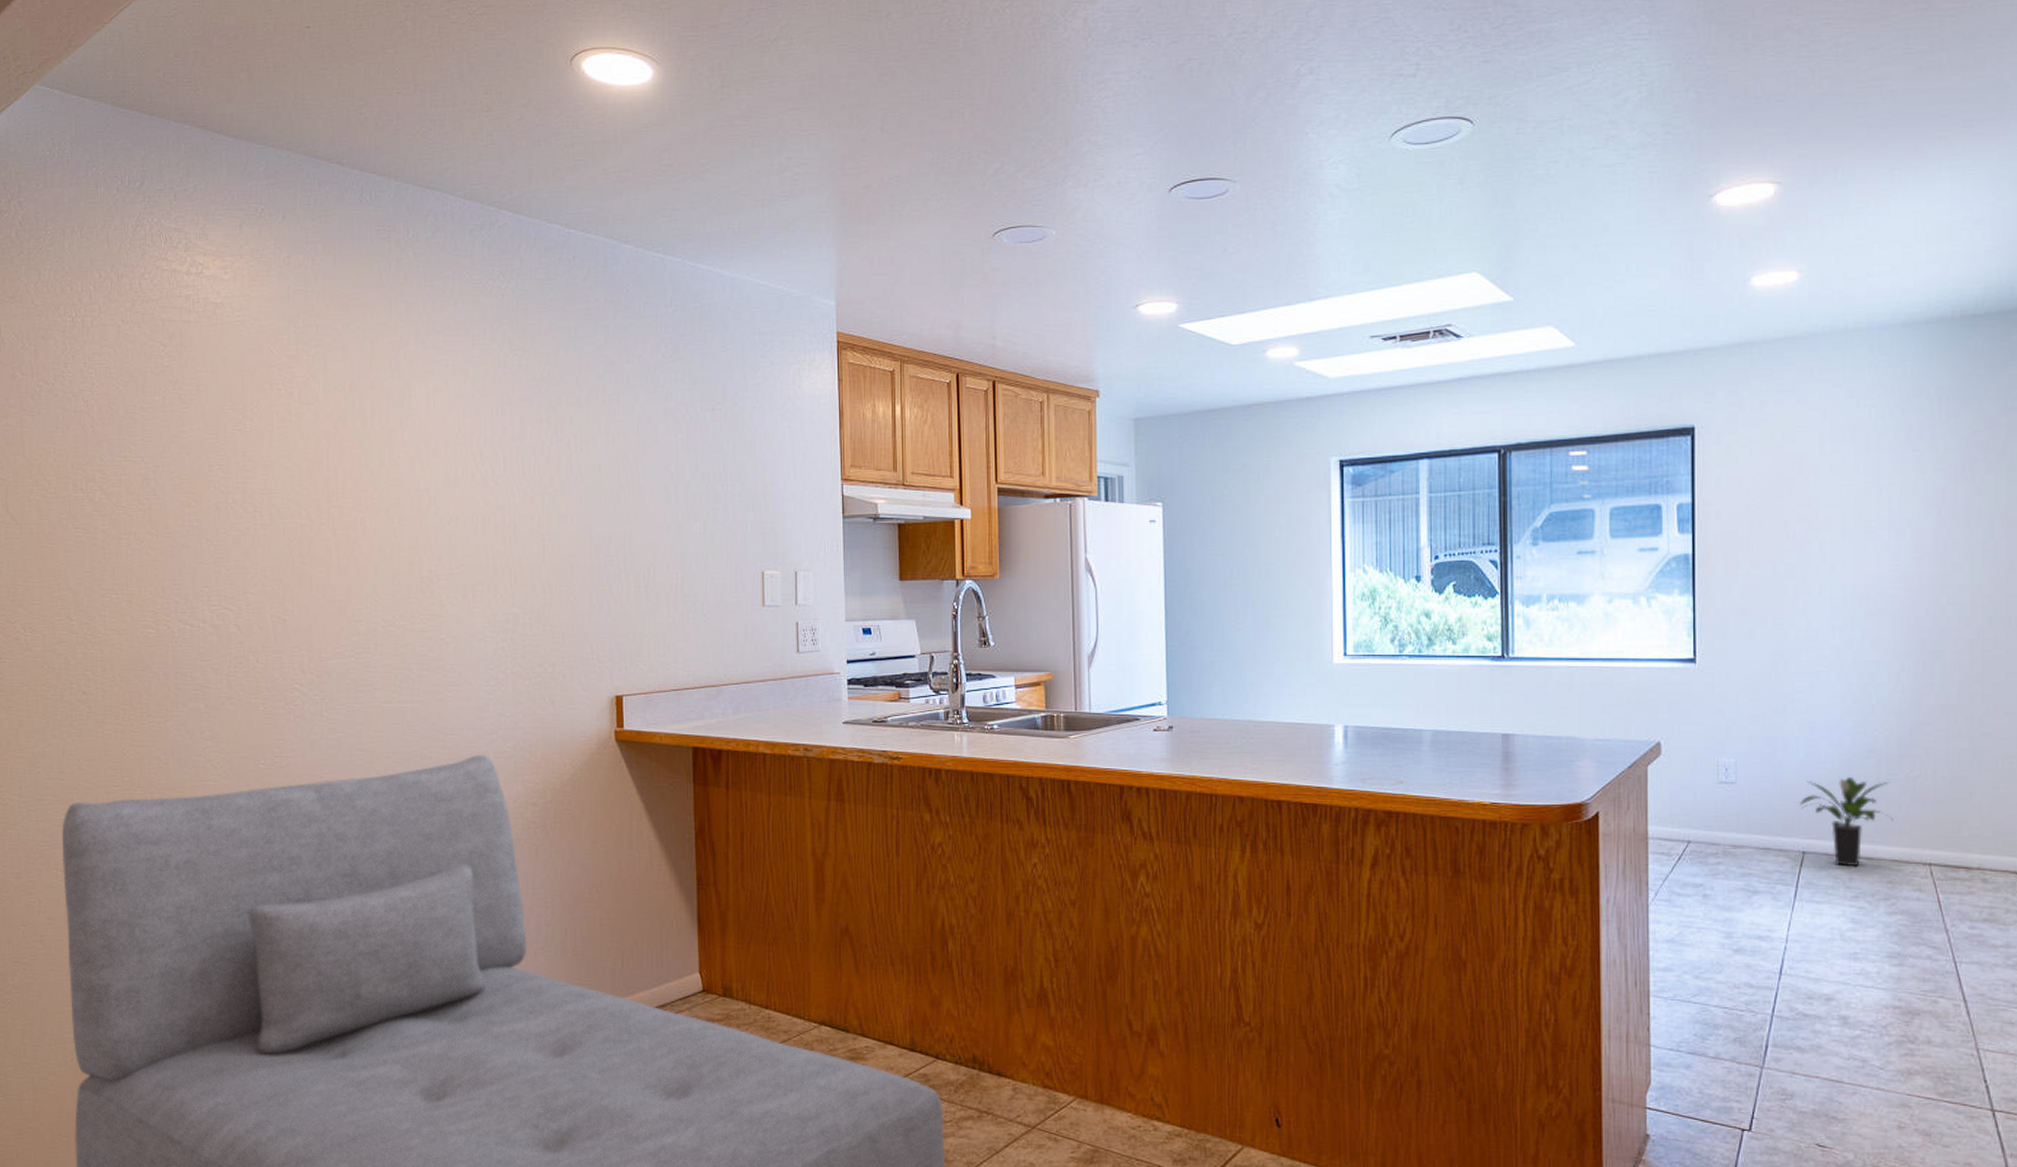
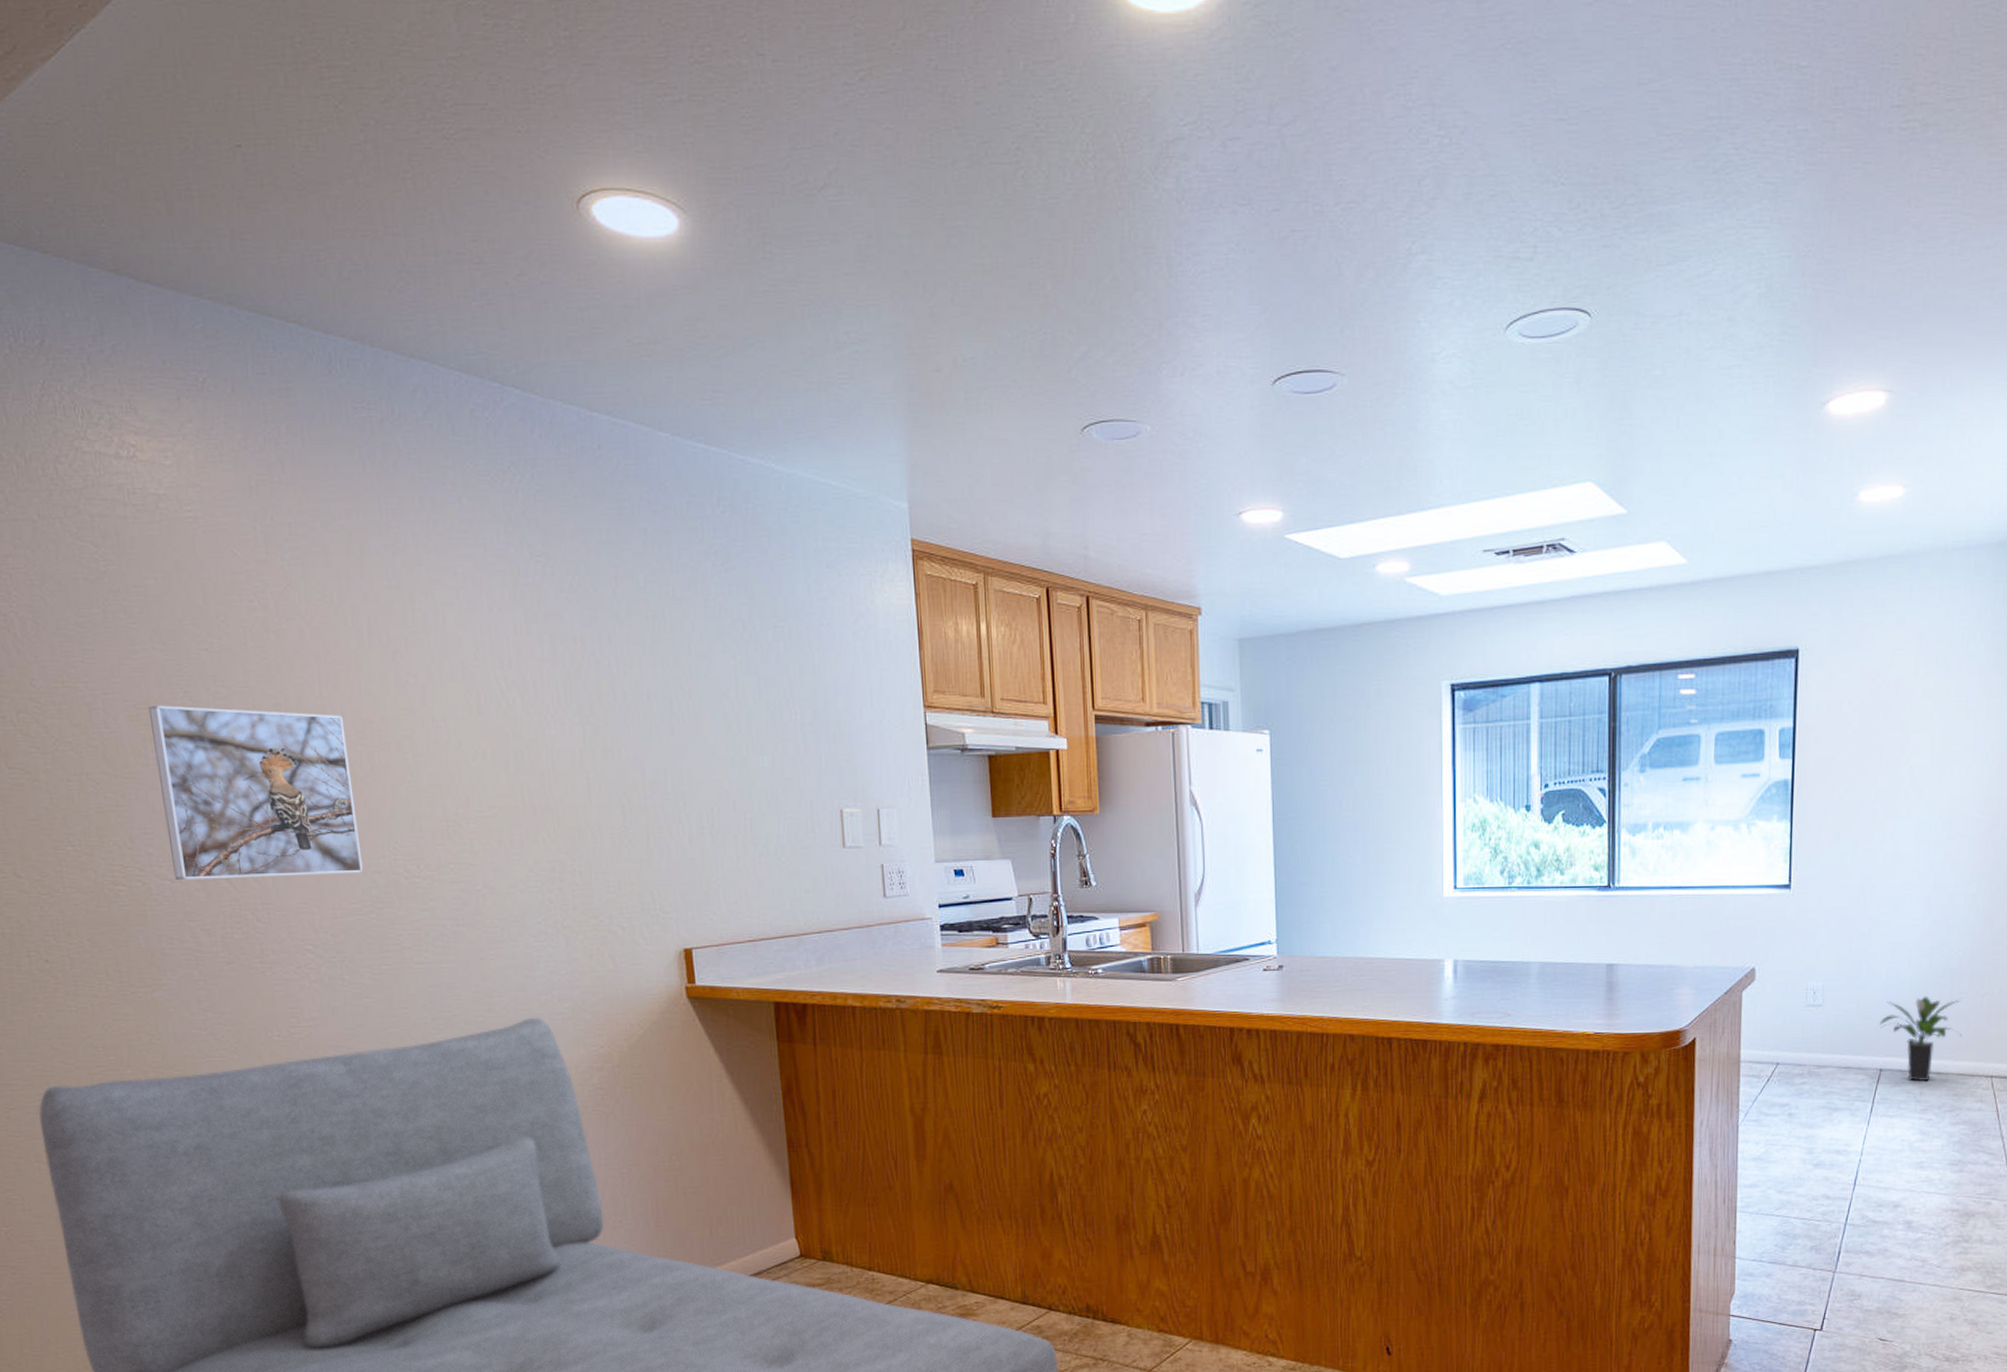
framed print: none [189,476,348,625] -> present [148,705,364,880]

